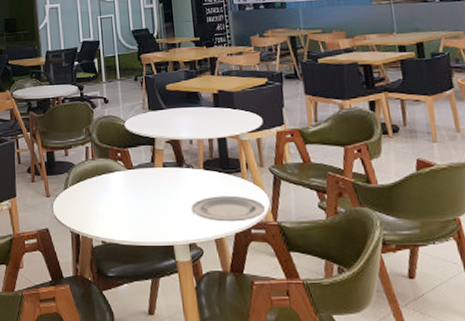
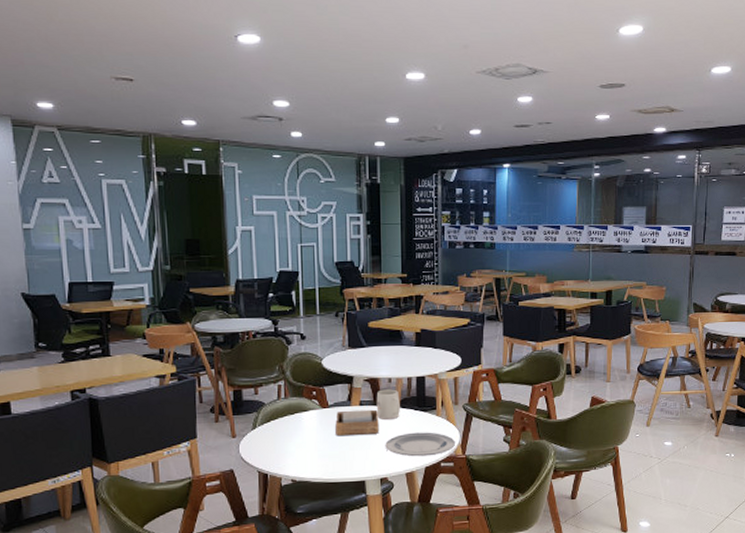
napkin holder: none [140,171,185,197] -> present [335,409,379,435]
mug: none [178,151,204,182] -> present [376,389,400,419]

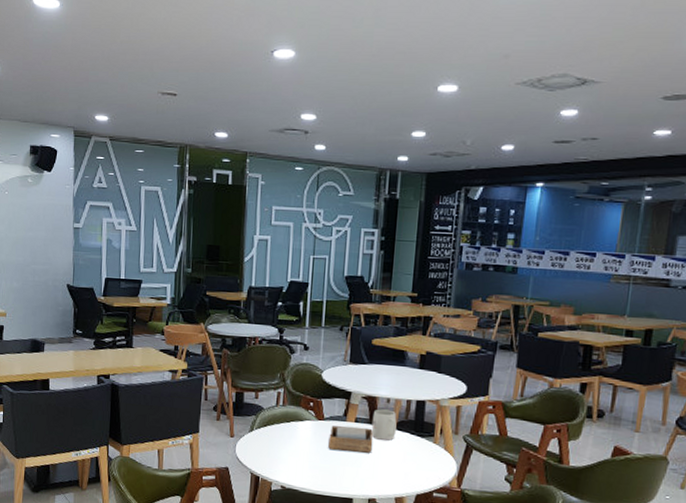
plate: present [385,432,455,457] -> none [376,456,451,484]

